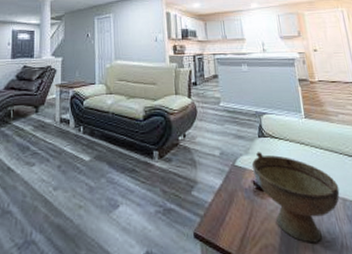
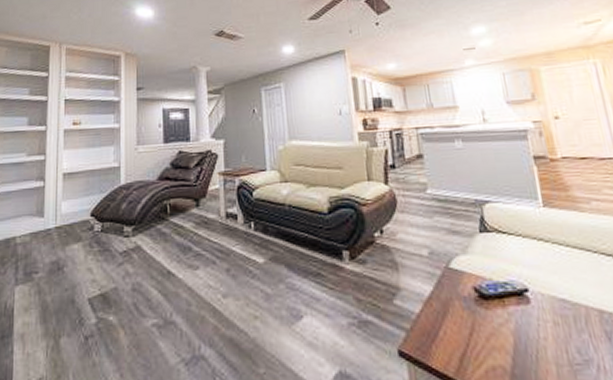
bowl: present [251,152,340,243] -> none [471,250,595,366]

